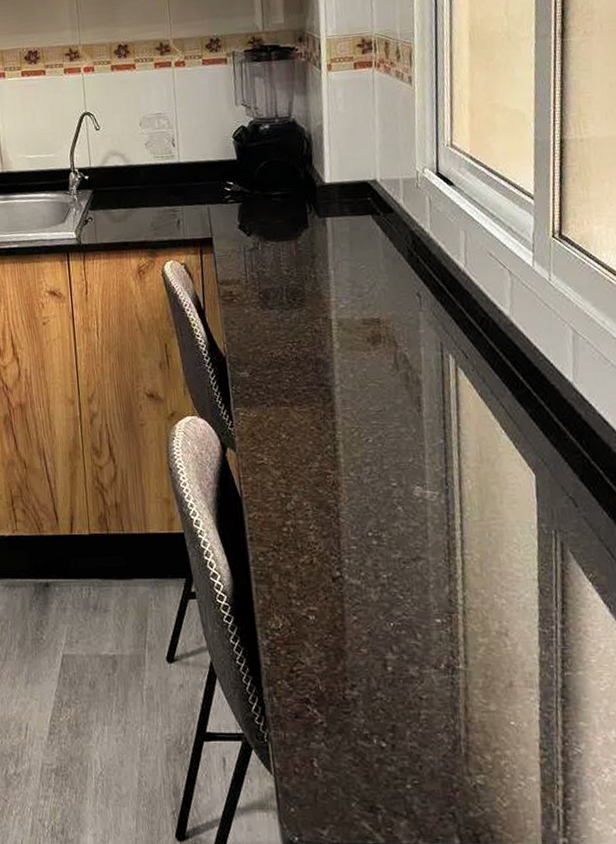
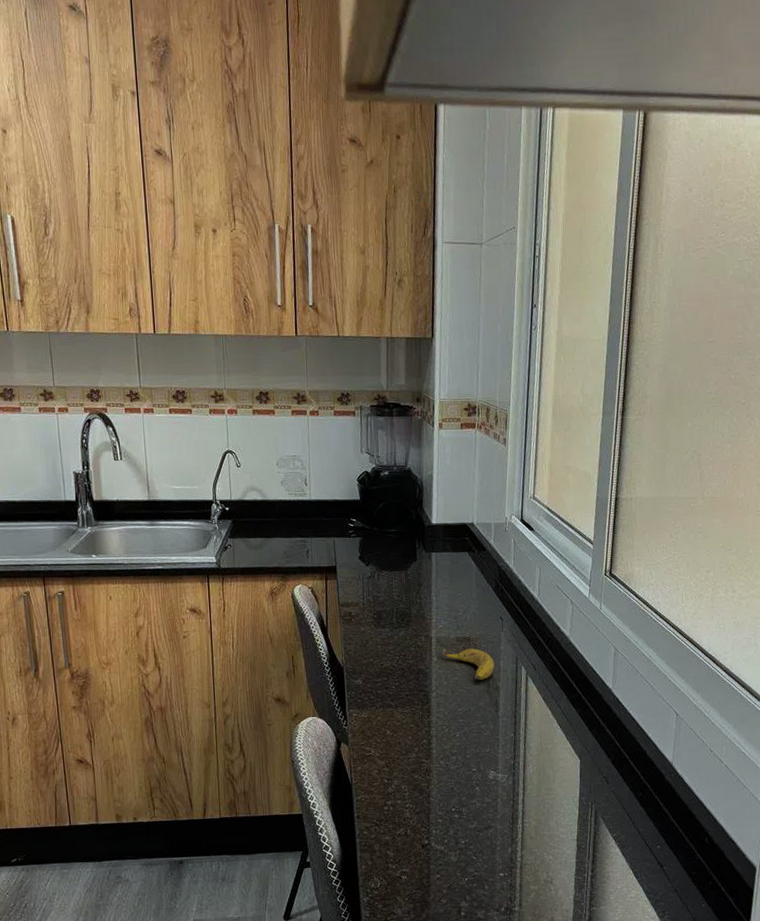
banana: none [346,332,414,372] -> present [443,648,495,680]

